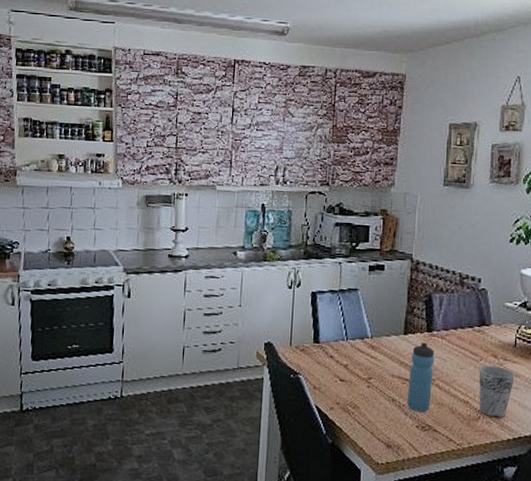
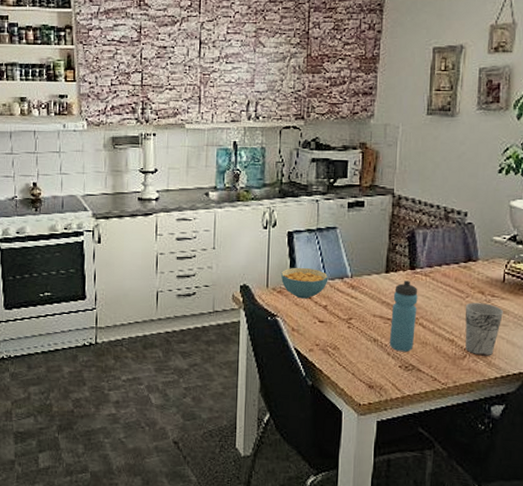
cereal bowl: none [303,326,350,358] -> present [280,267,329,299]

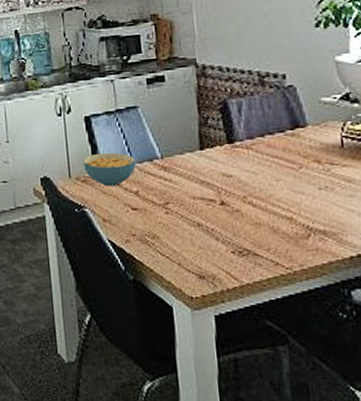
water bottle: present [389,280,418,352] -> none [212,155,245,236]
cup: present [465,302,503,356] -> none [300,173,348,233]

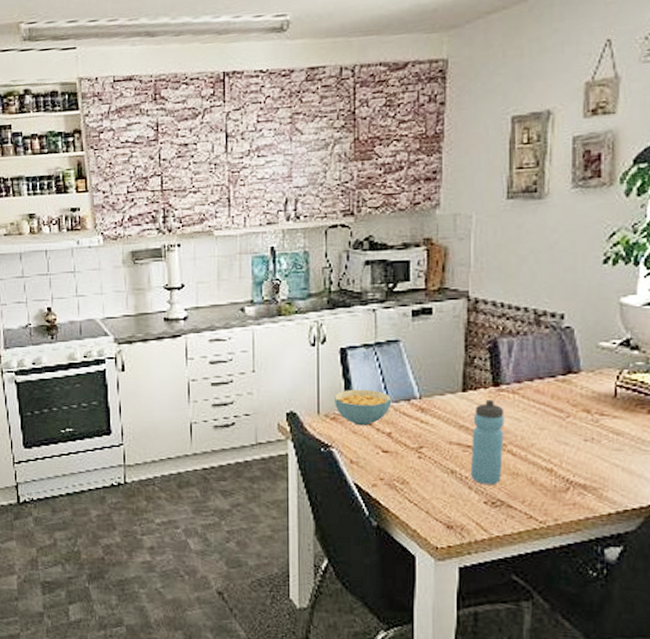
water bottle: none [212,155,245,236] -> present [470,399,504,485]

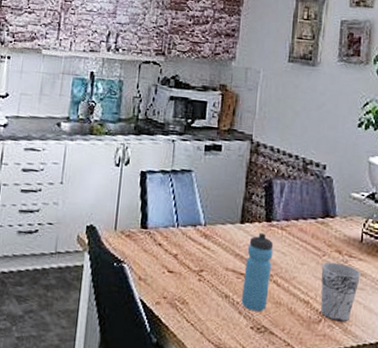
cereal bowl: present [333,389,392,426] -> none [130,210,181,246]
cup: none [565,423,616,488] -> present [320,262,361,322]

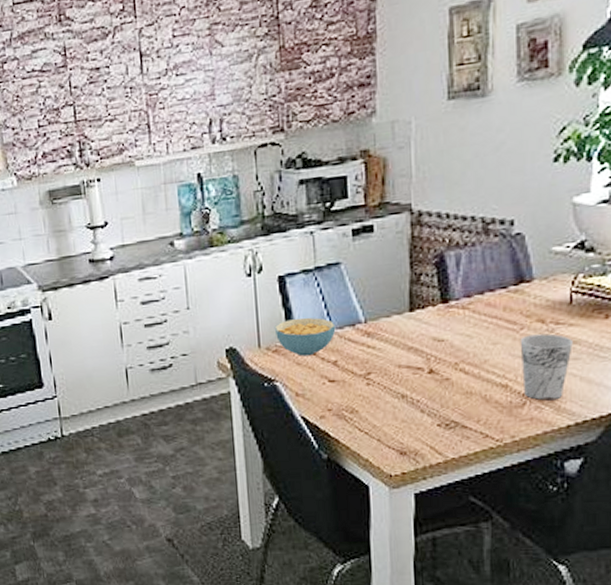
cereal bowl: none [130,210,181,246] -> present [274,317,336,357]
water bottle: present [241,233,274,312] -> none [421,317,456,407]

